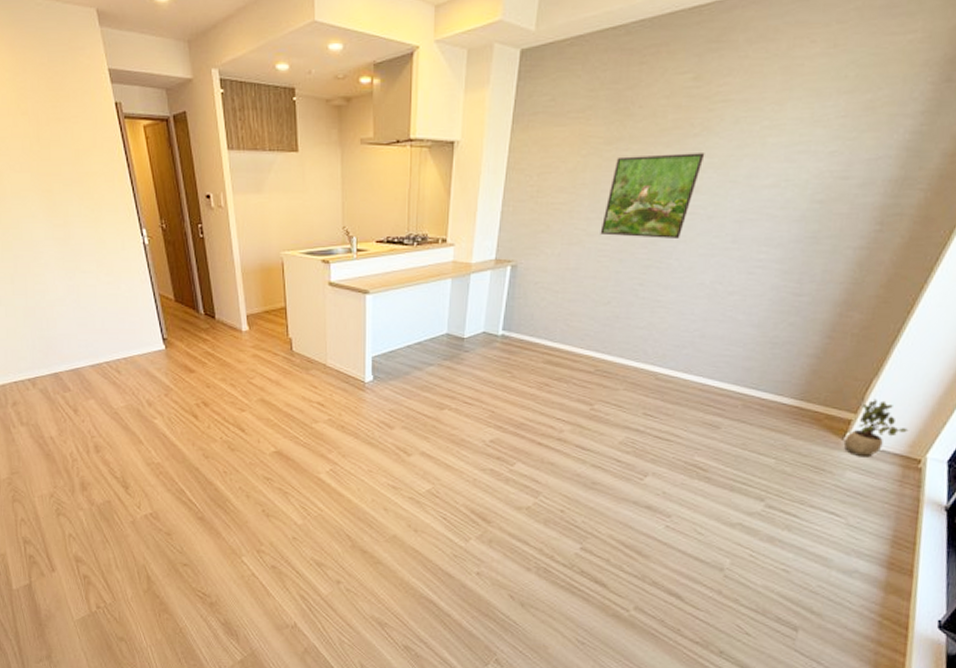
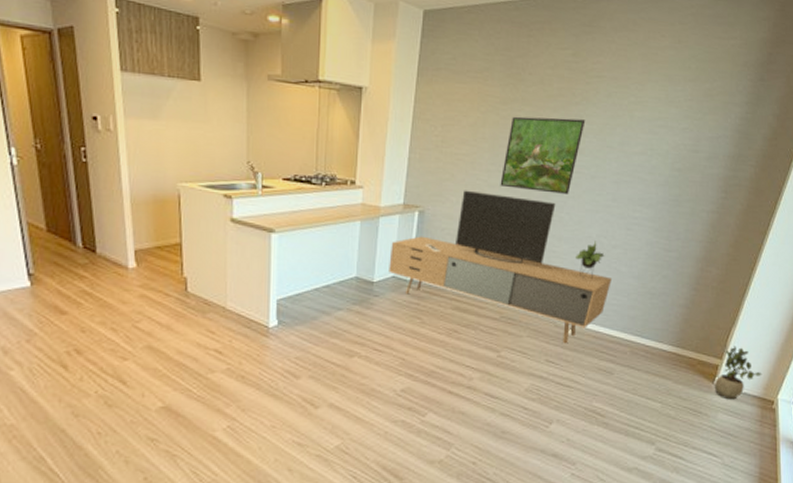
media console: none [479,241,725,397] -> present [389,190,611,344]

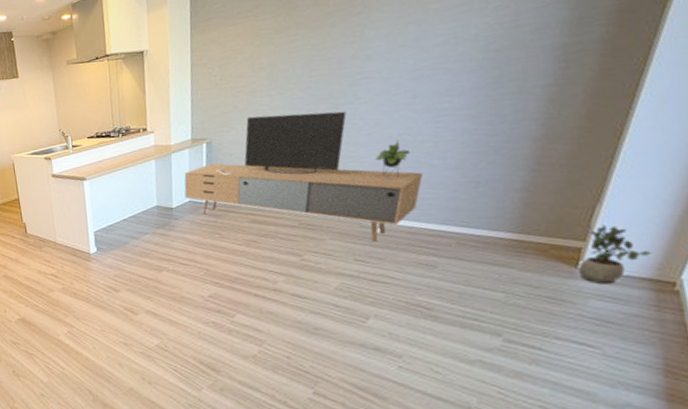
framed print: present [500,116,586,194] -> none [283,26,371,107]

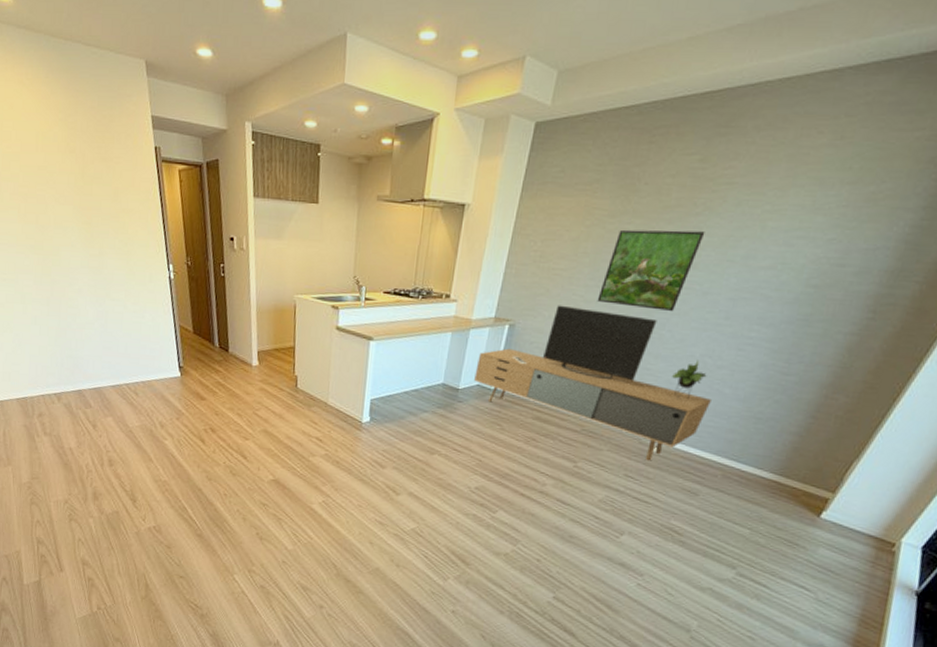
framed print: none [283,26,371,107] -> present [597,229,705,311]
potted plant: present [577,224,652,285] -> none [818,480,886,536]

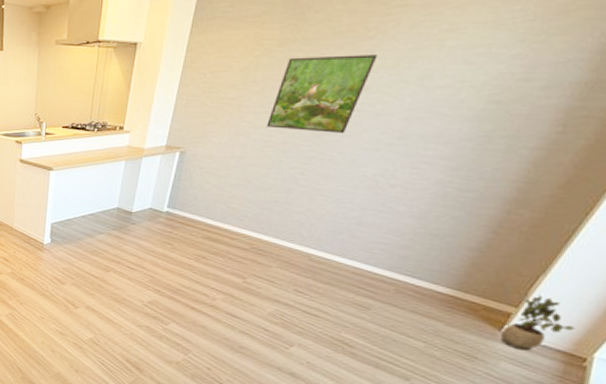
media console: present [474,305,711,461] -> none [147,132,384,277]
potted plant: none [818,480,886,536] -> present [500,295,576,351]

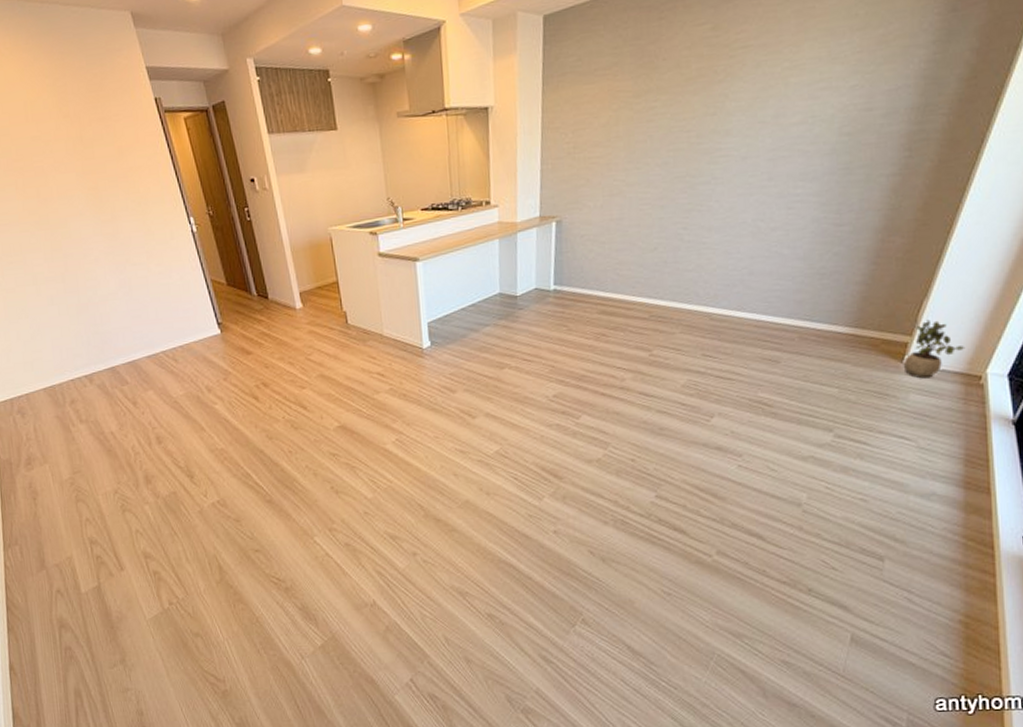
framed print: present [266,54,378,133] -> none [639,97,732,184]

